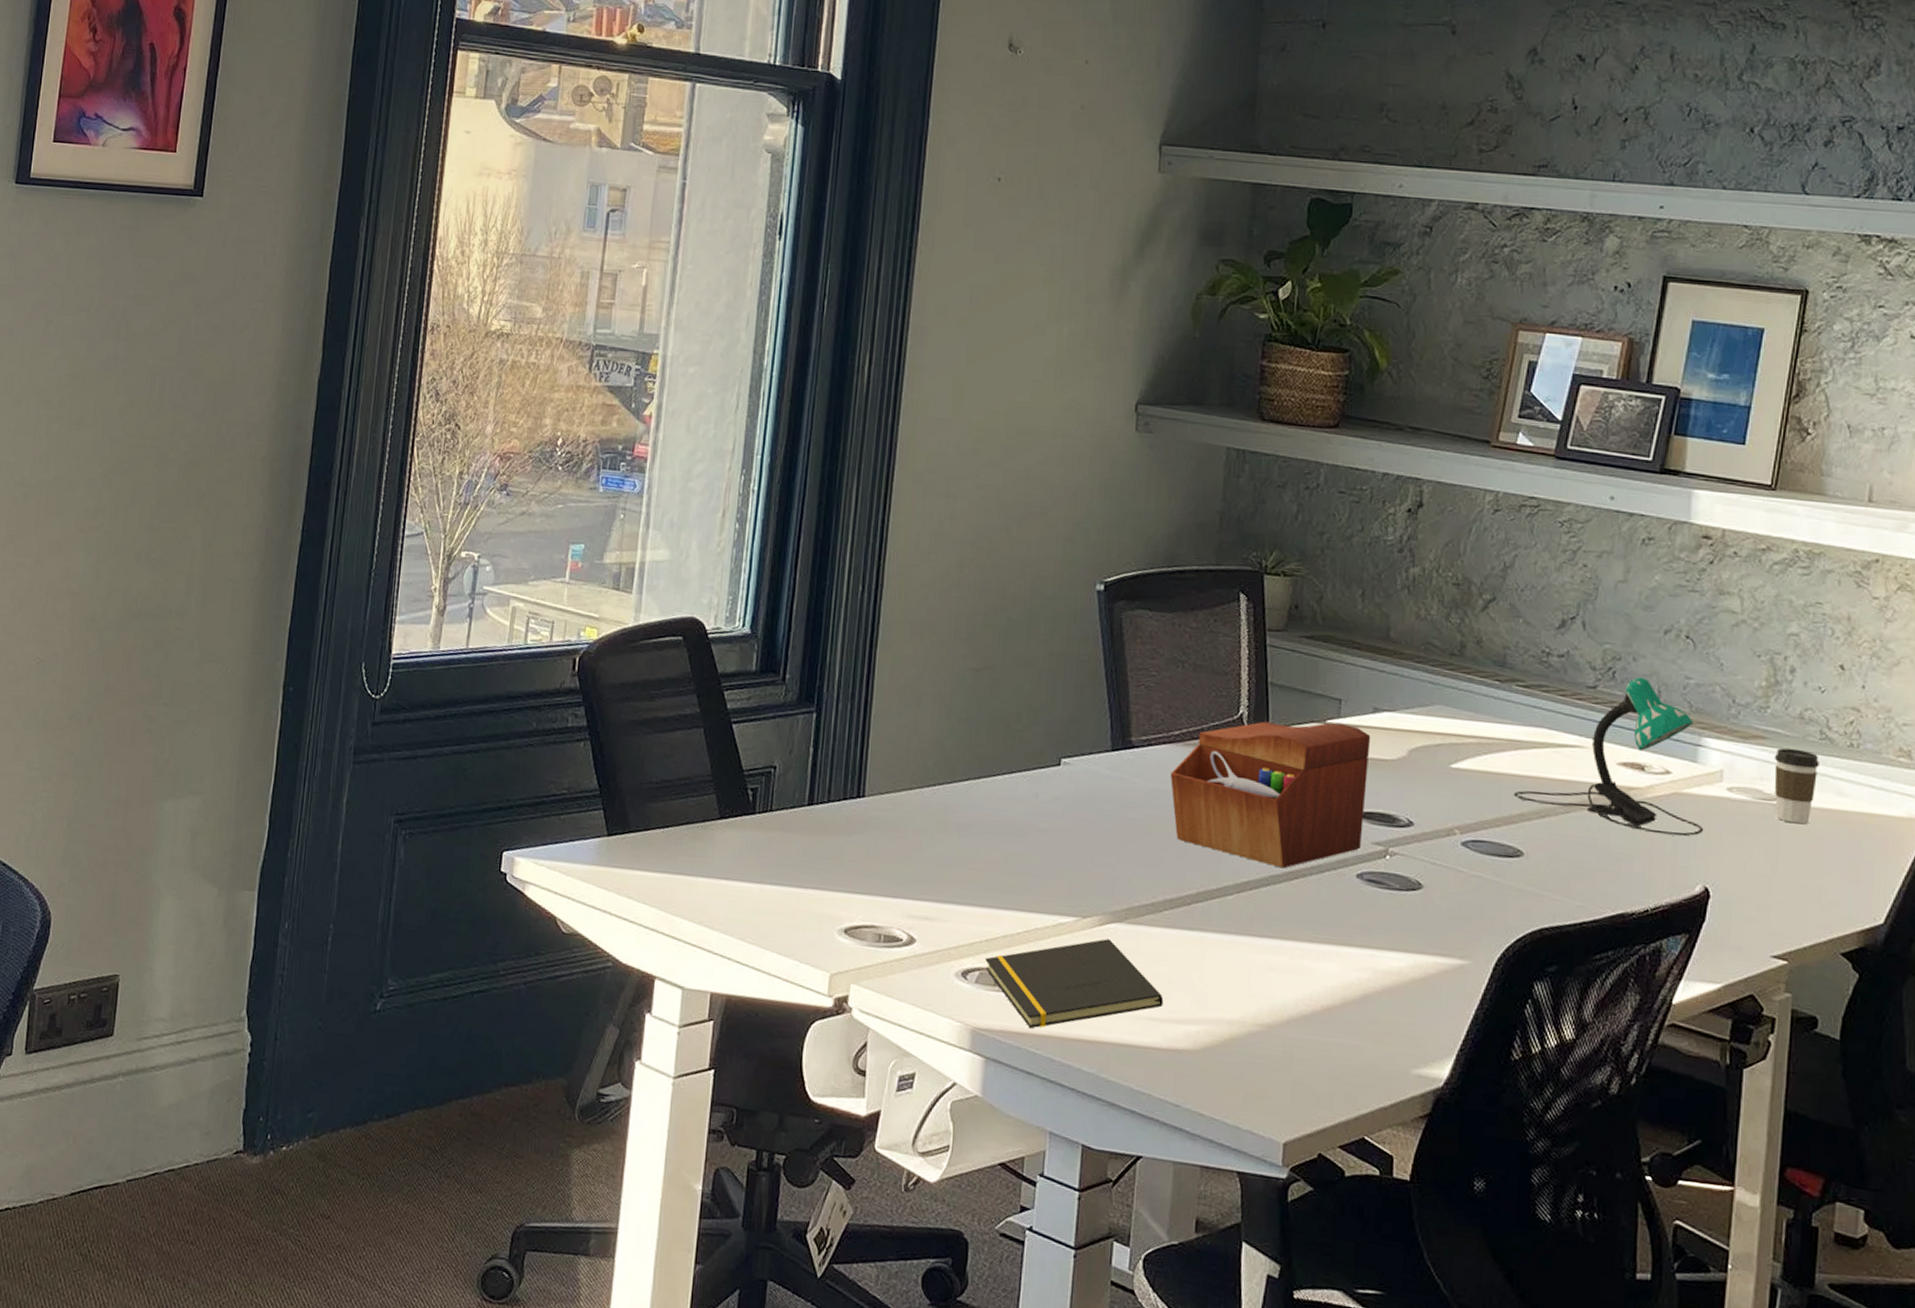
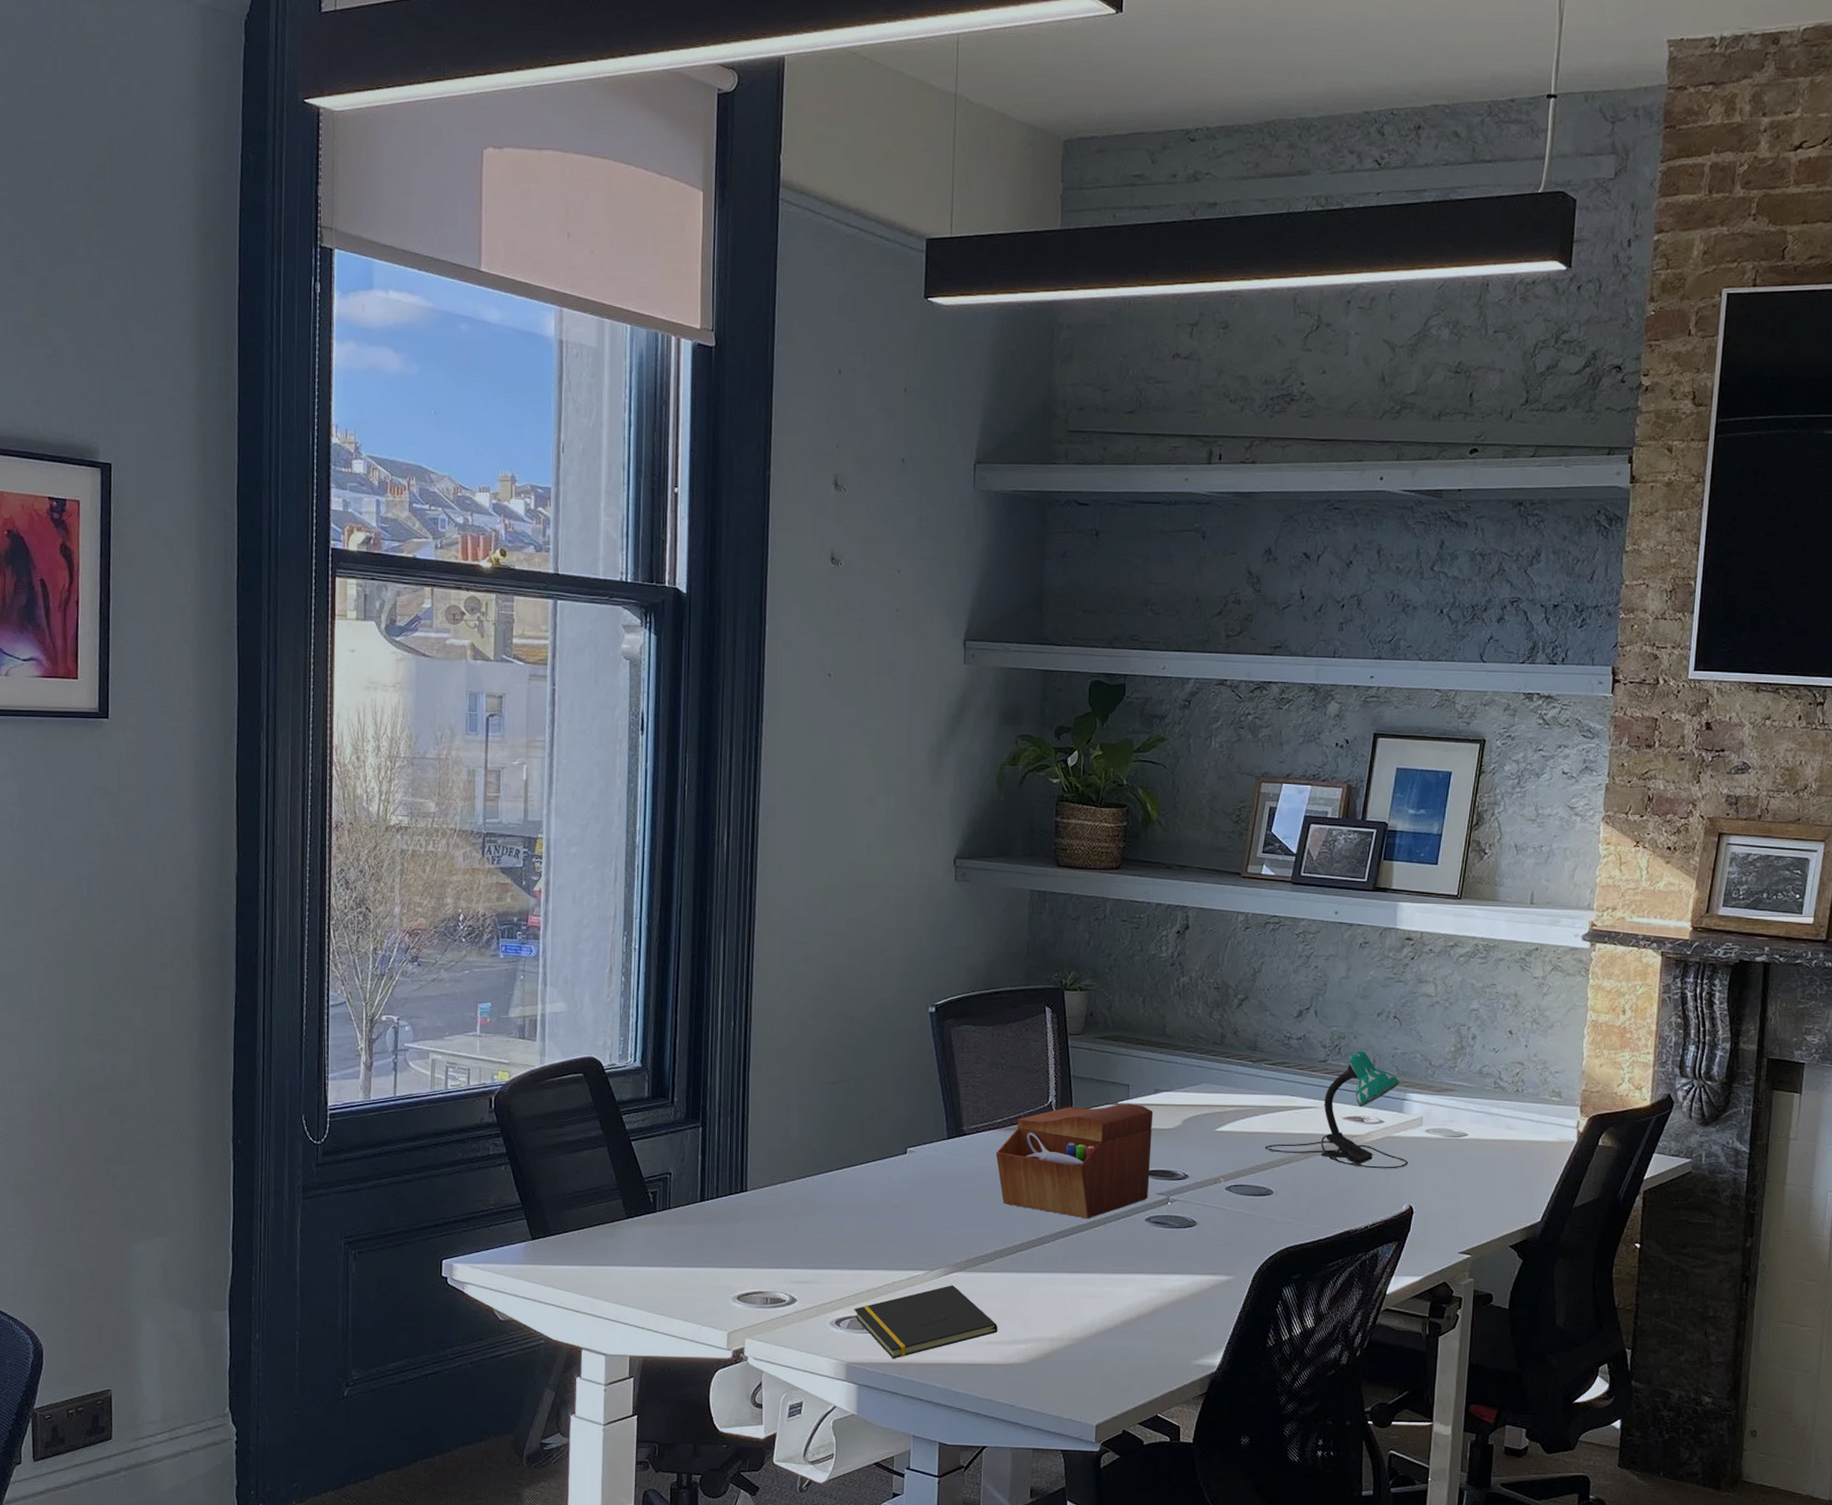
coffee cup: present [1774,748,1819,824] -> none [1460,1096,1494,1153]

